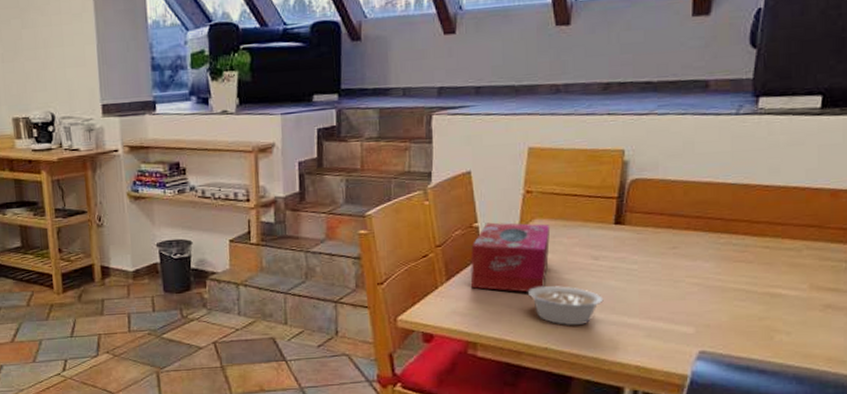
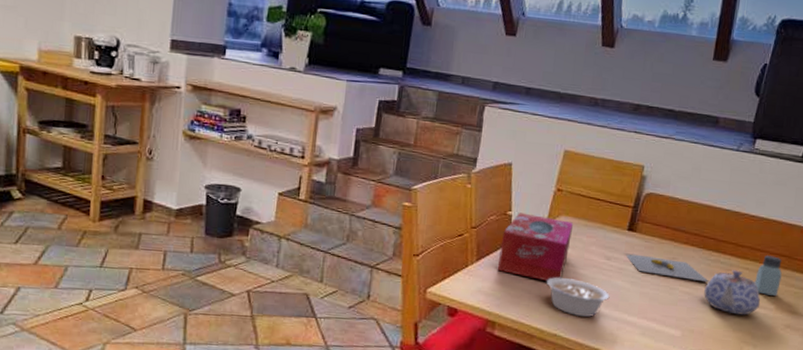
banana: none [617,249,721,270] -> present [626,254,709,283]
teapot: none [717,250,790,301] -> present [704,270,761,316]
saltshaker: none [778,228,812,275] -> present [754,255,782,297]

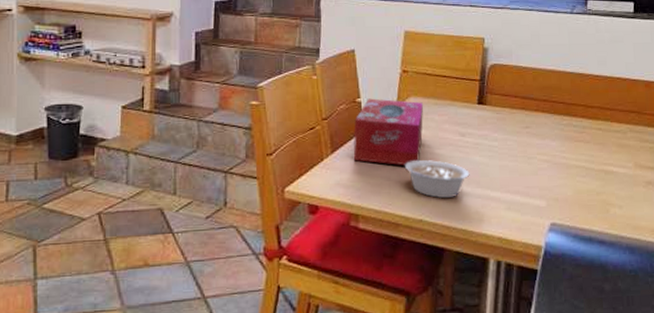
banana: present [626,254,709,283] -> none [480,127,565,148]
teapot: present [704,270,761,316] -> none [562,132,619,177]
saltshaker: present [754,255,782,297] -> none [609,113,635,154]

